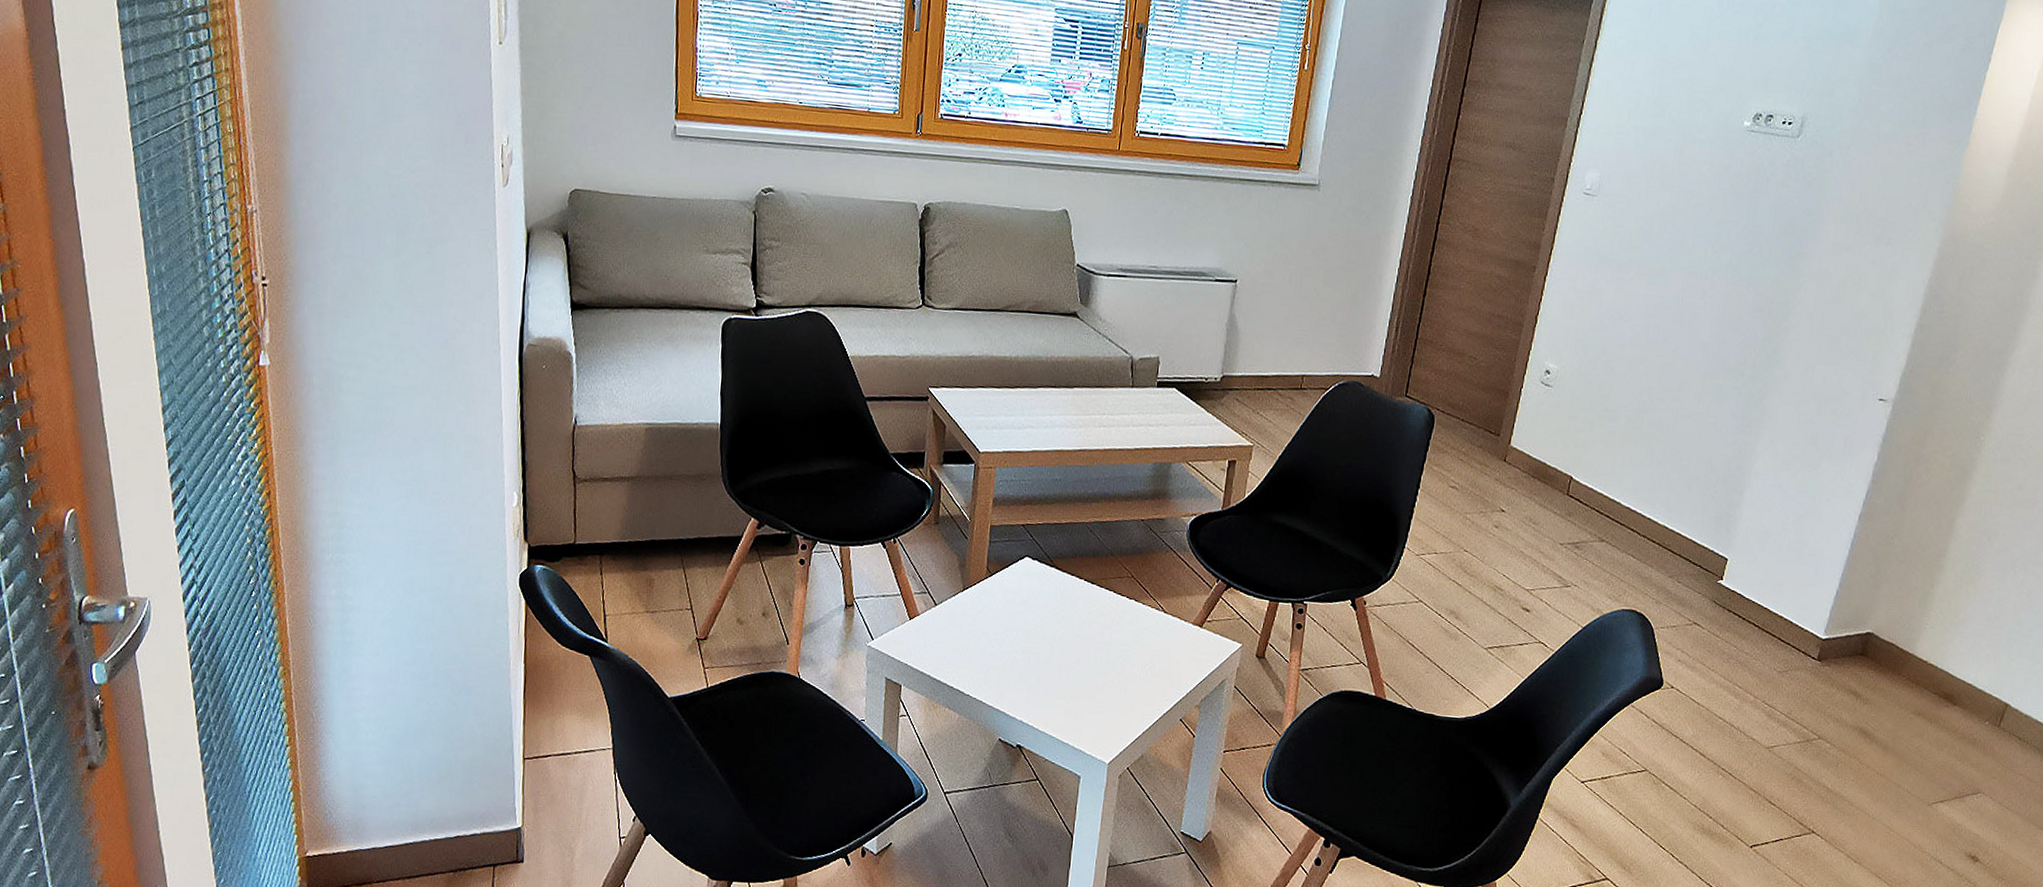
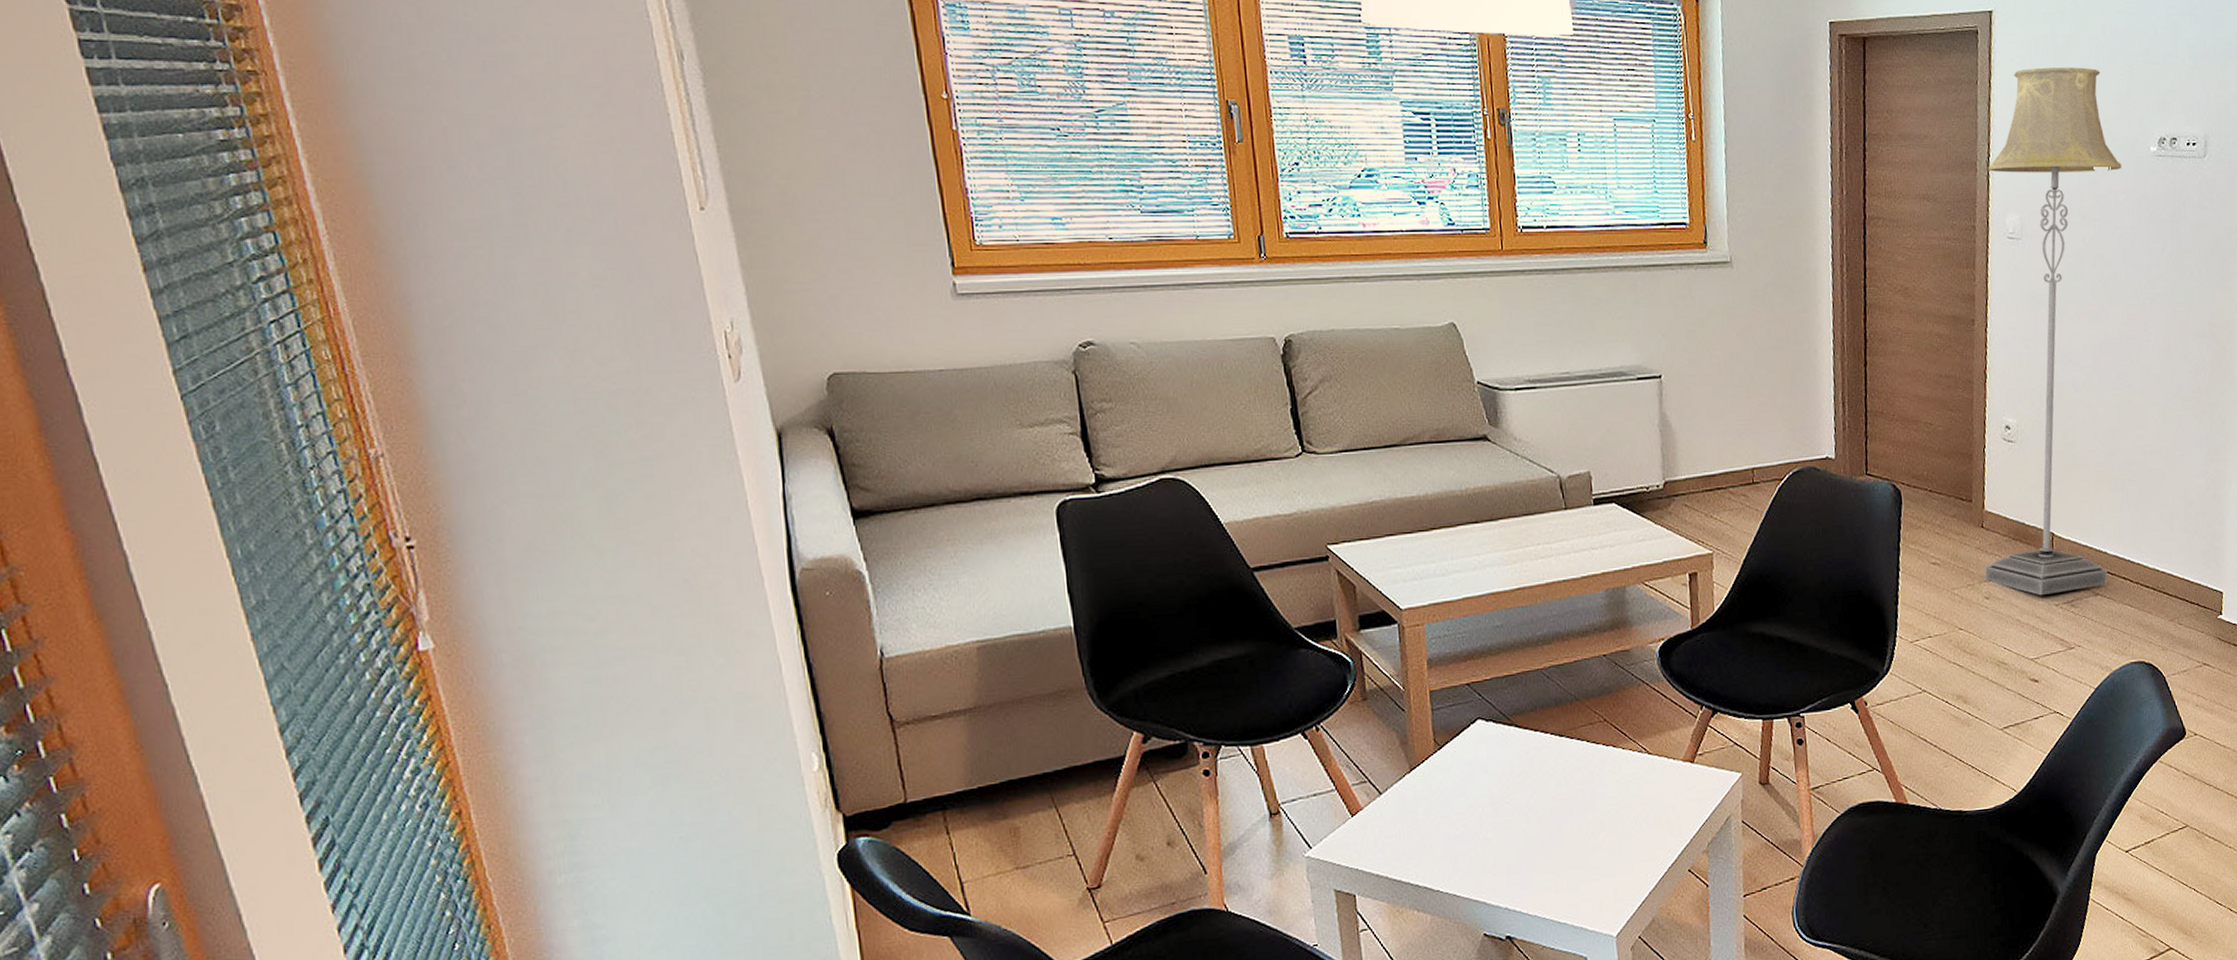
floor lamp: none [1497,33,1712,534] -> present [1984,67,2122,596]

